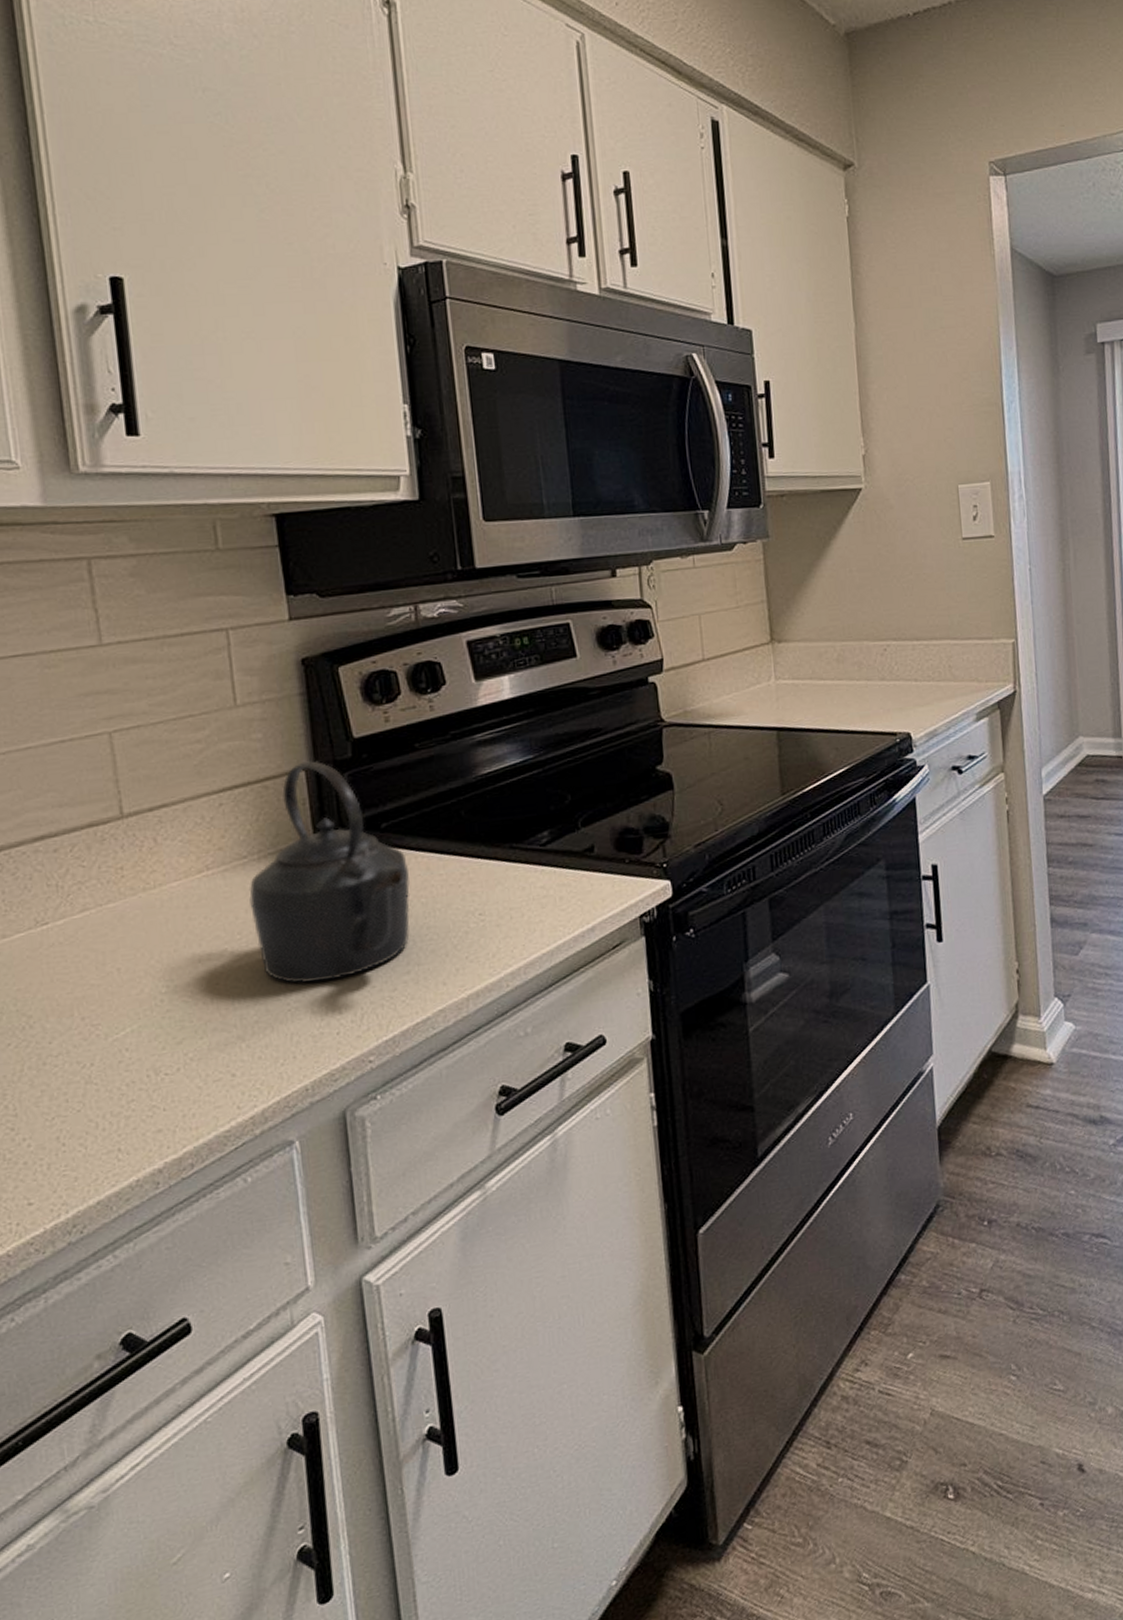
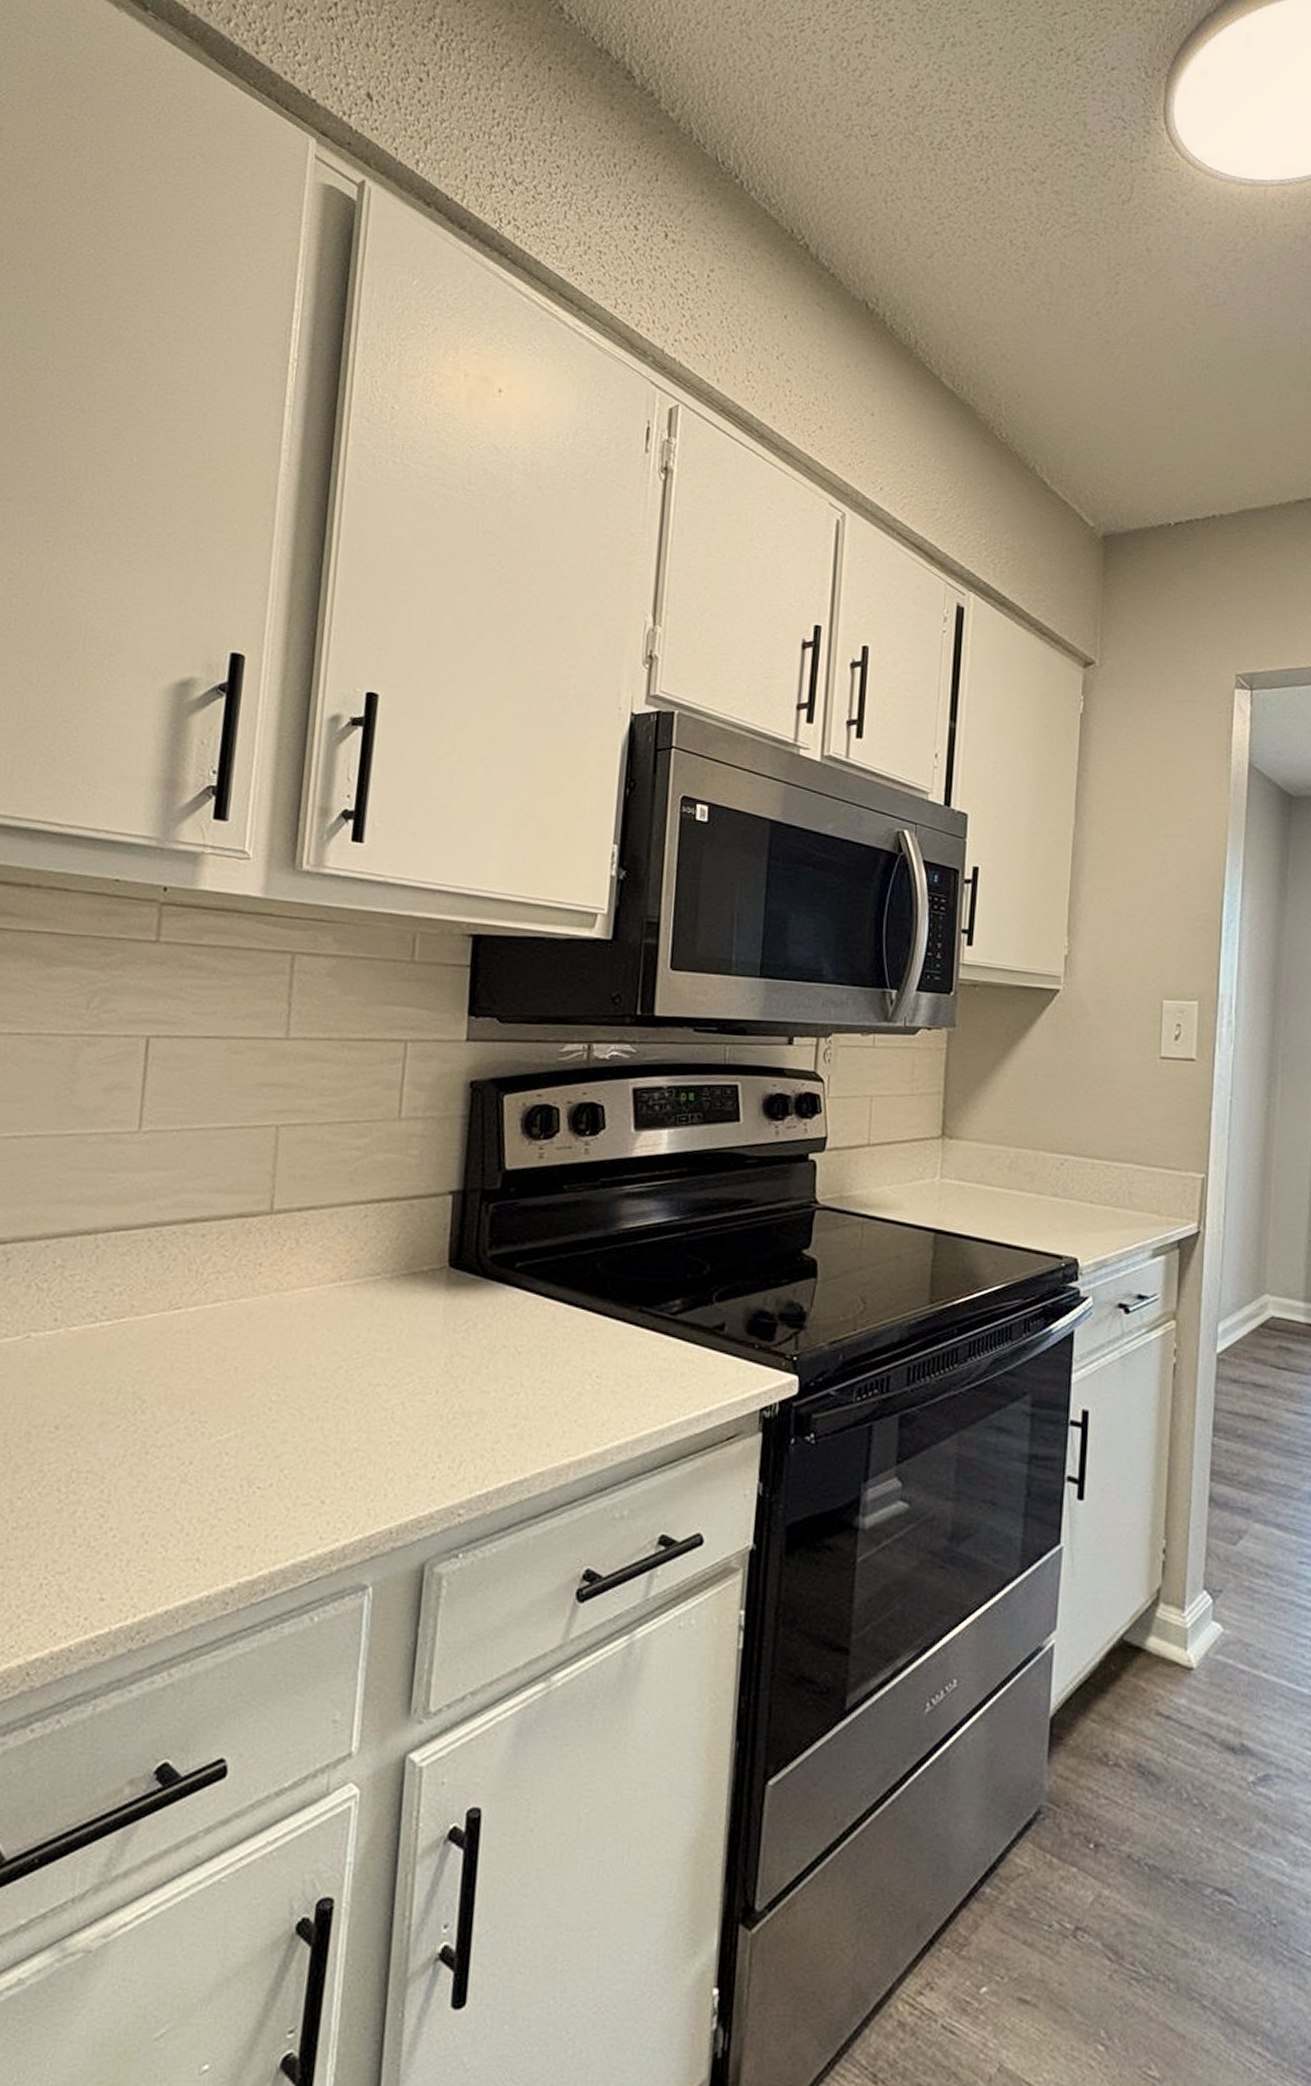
kettle: present [249,760,410,983] -> none [373,1186,534,1419]

